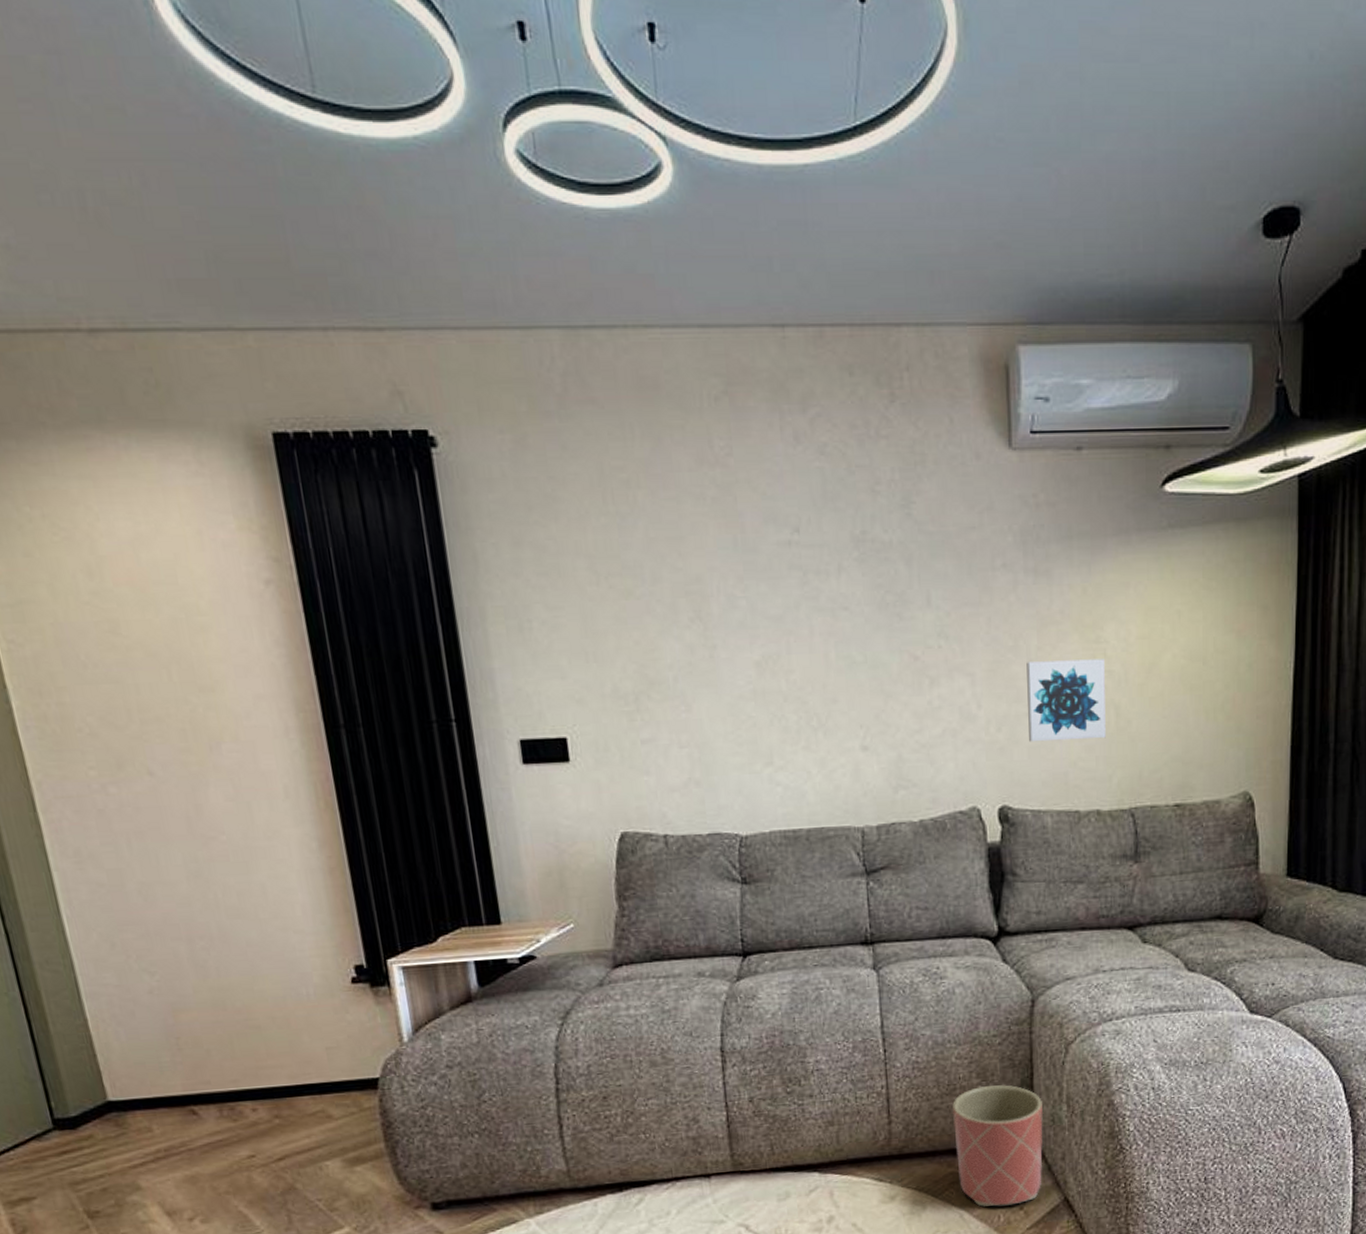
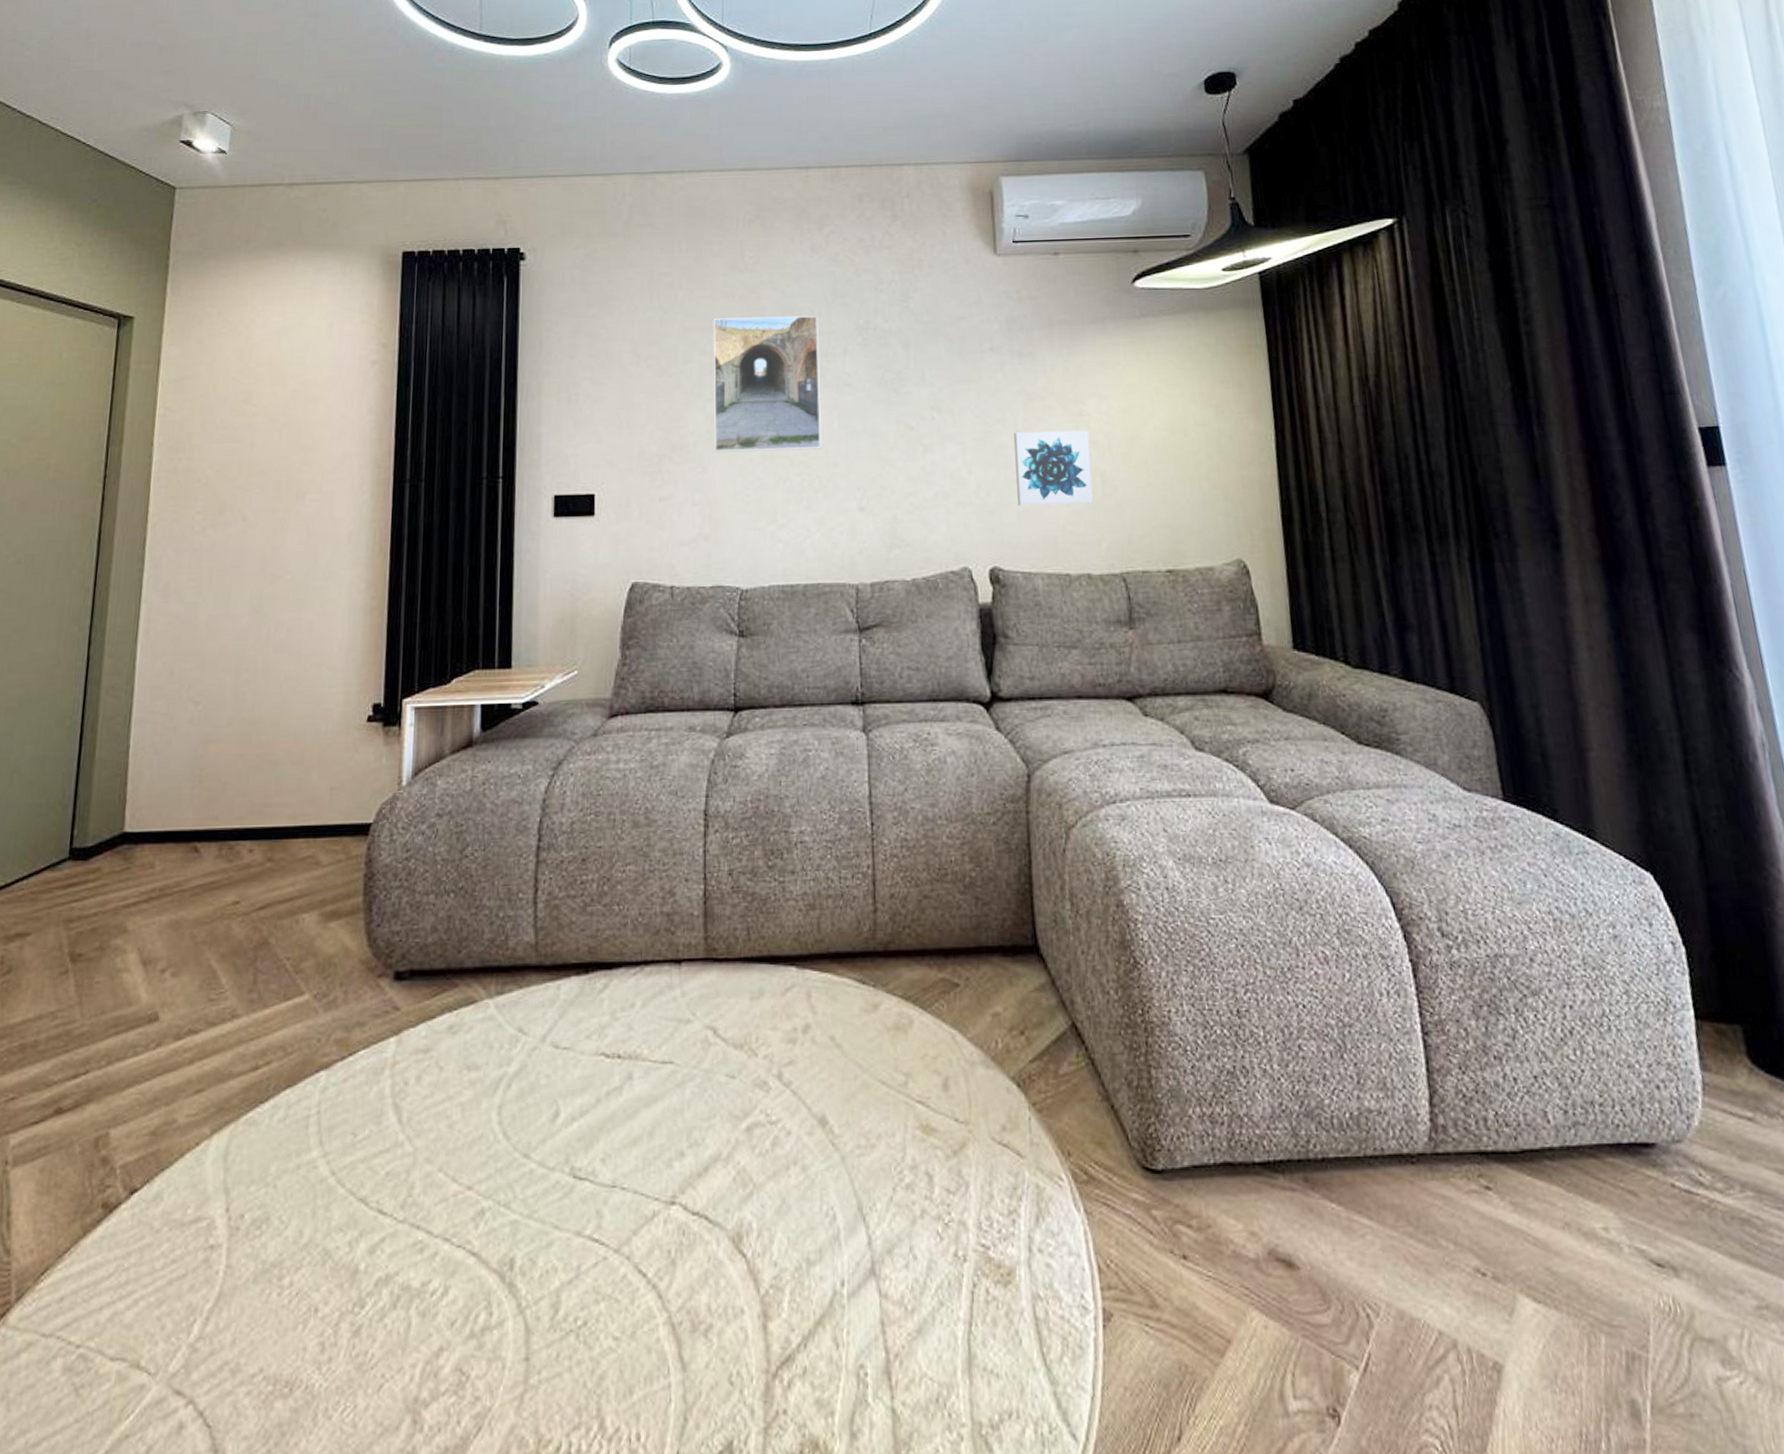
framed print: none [682,523,818,689] -> present [713,315,822,453]
planter: present [952,1085,1044,1207] -> none [943,873,1045,1028]

